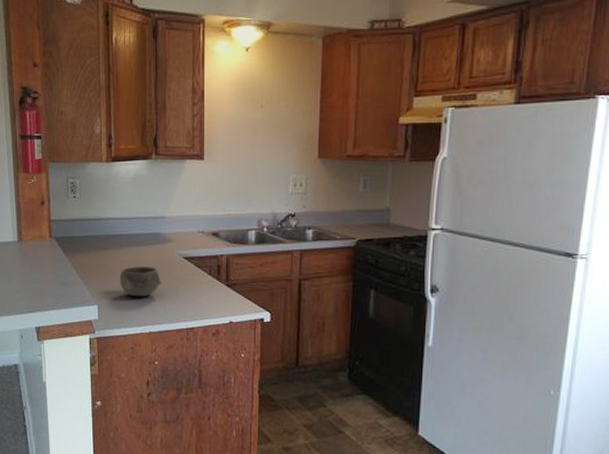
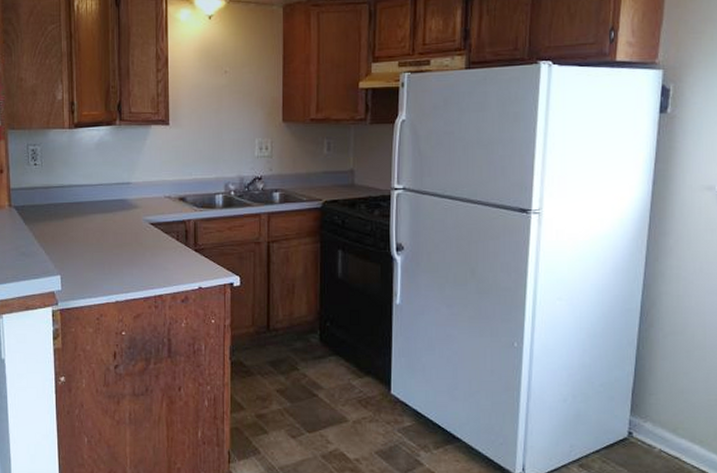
bowl: present [119,266,162,297] -> none [83,234,128,265]

